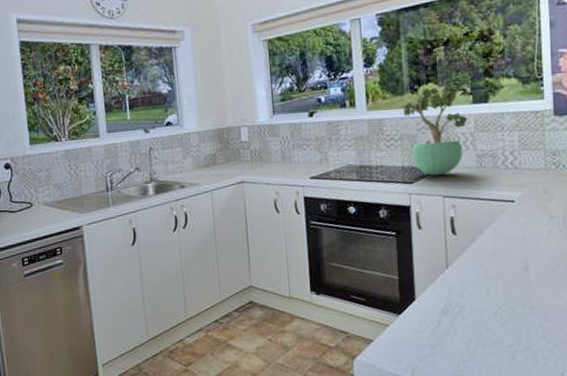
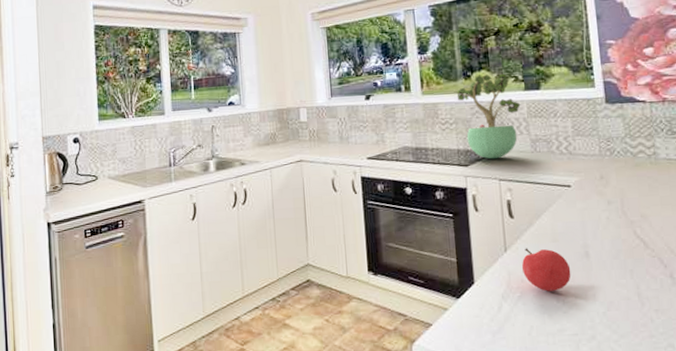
fruit: none [462,264,510,306] -> present [521,248,571,292]

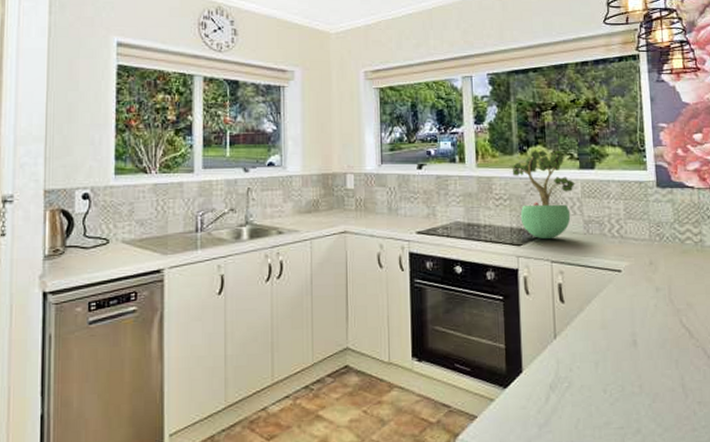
fruit: present [521,248,571,292] -> none [570,335,619,382]

